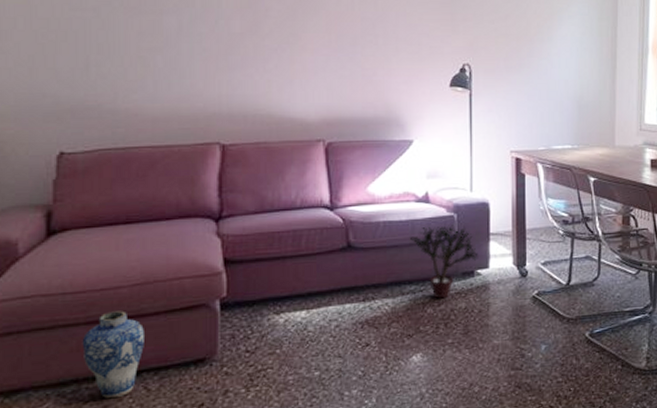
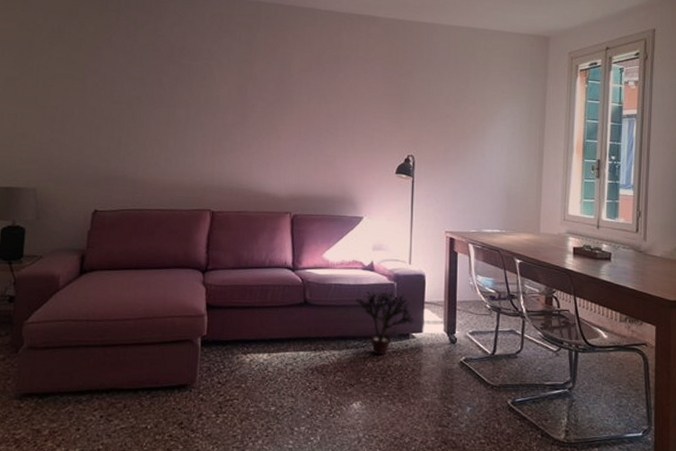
vase: present [82,310,144,399] -> none [97,338,143,409]

